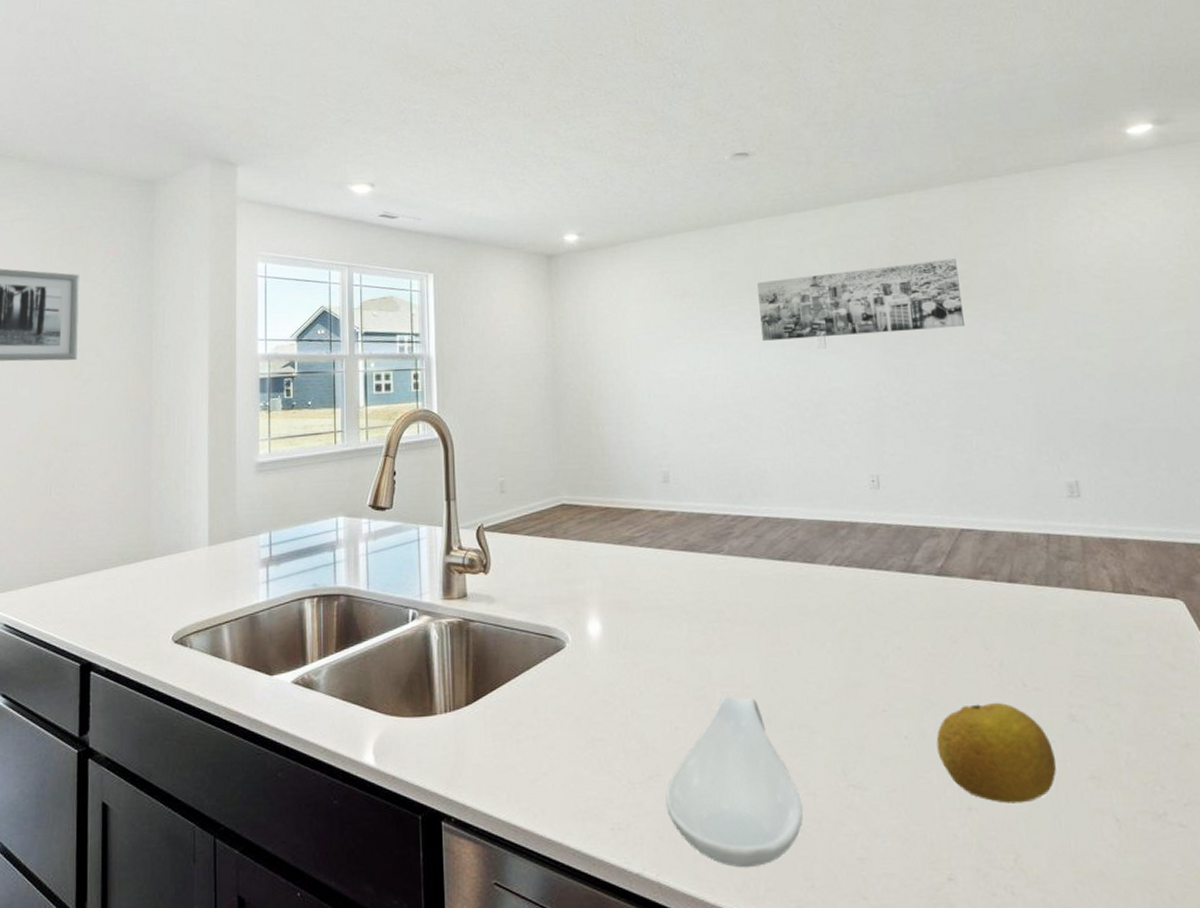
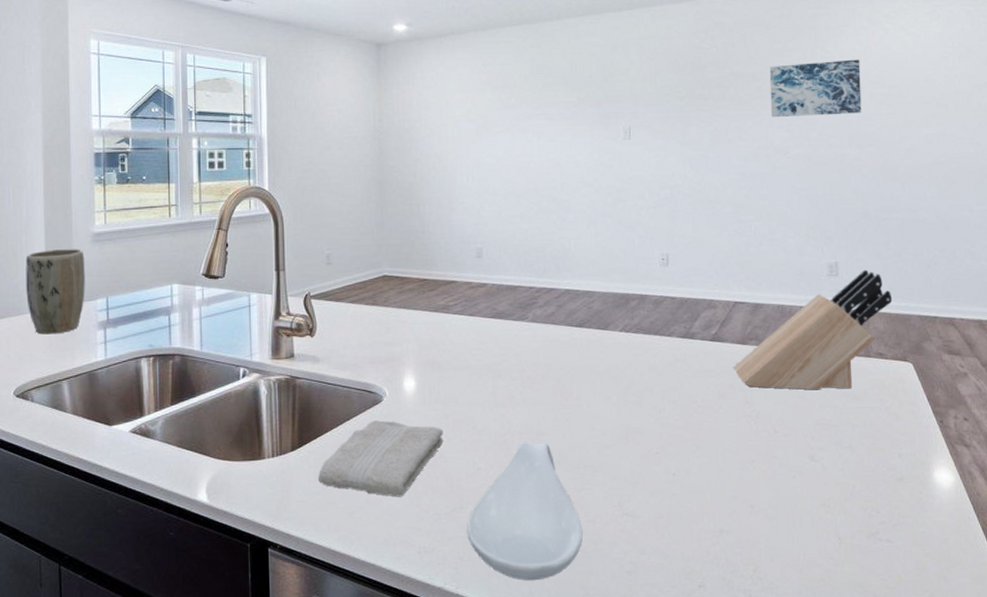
plant pot: none [188,480,248,574] -> present [26,249,85,335]
washcloth: none [496,670,635,762] -> present [318,420,443,497]
wall art: present [757,259,965,342] -> none [572,61,754,132]
fruit: present [936,702,1057,804] -> none [699,445,795,526]
knife block: none [965,489,1150,634] -> present [733,269,893,390]
wall art: none [976,251,1088,319] -> present [769,59,862,118]

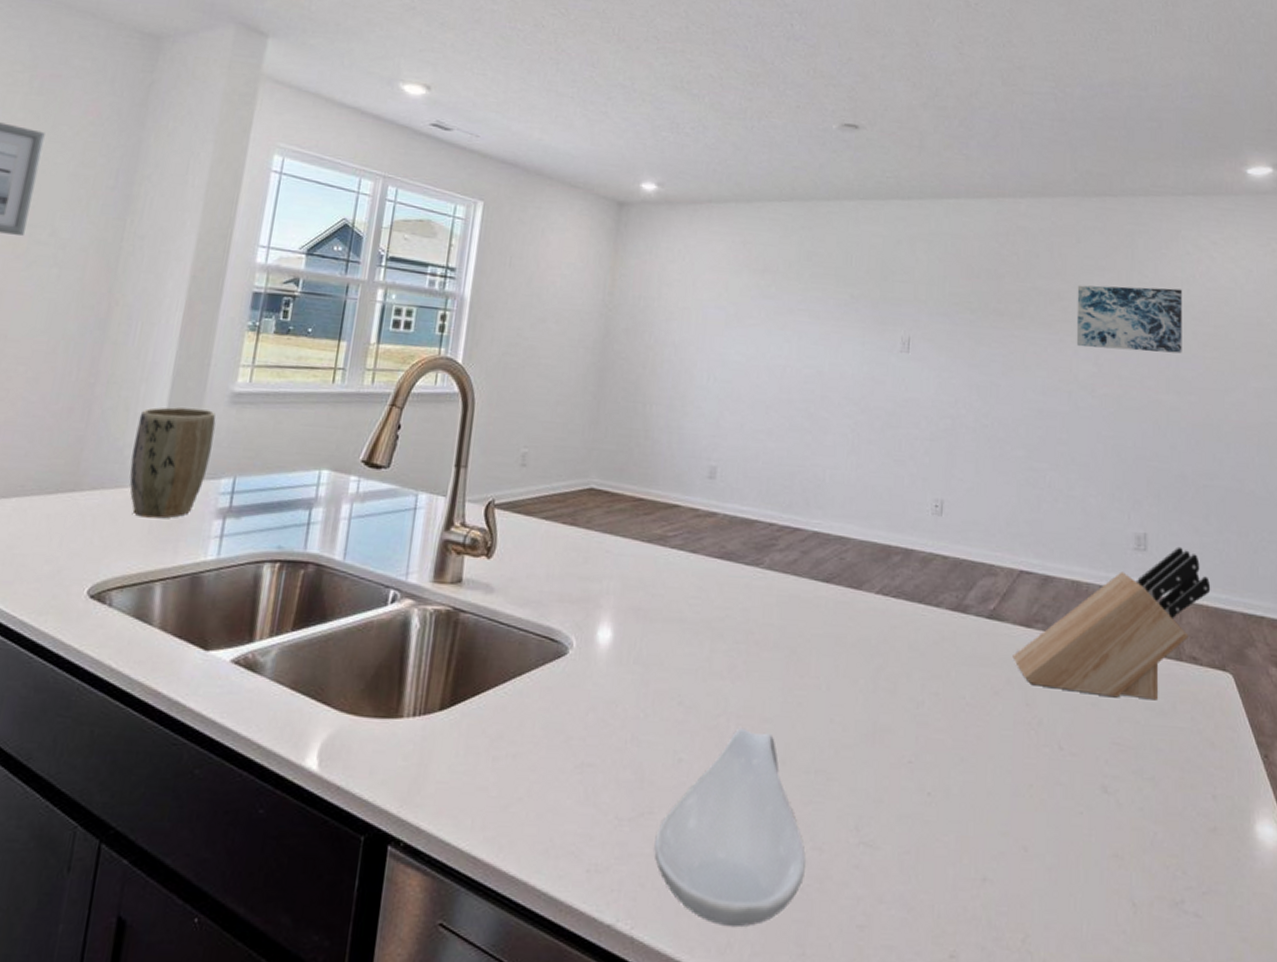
washcloth: present [318,420,443,497] -> none [469,679,640,790]

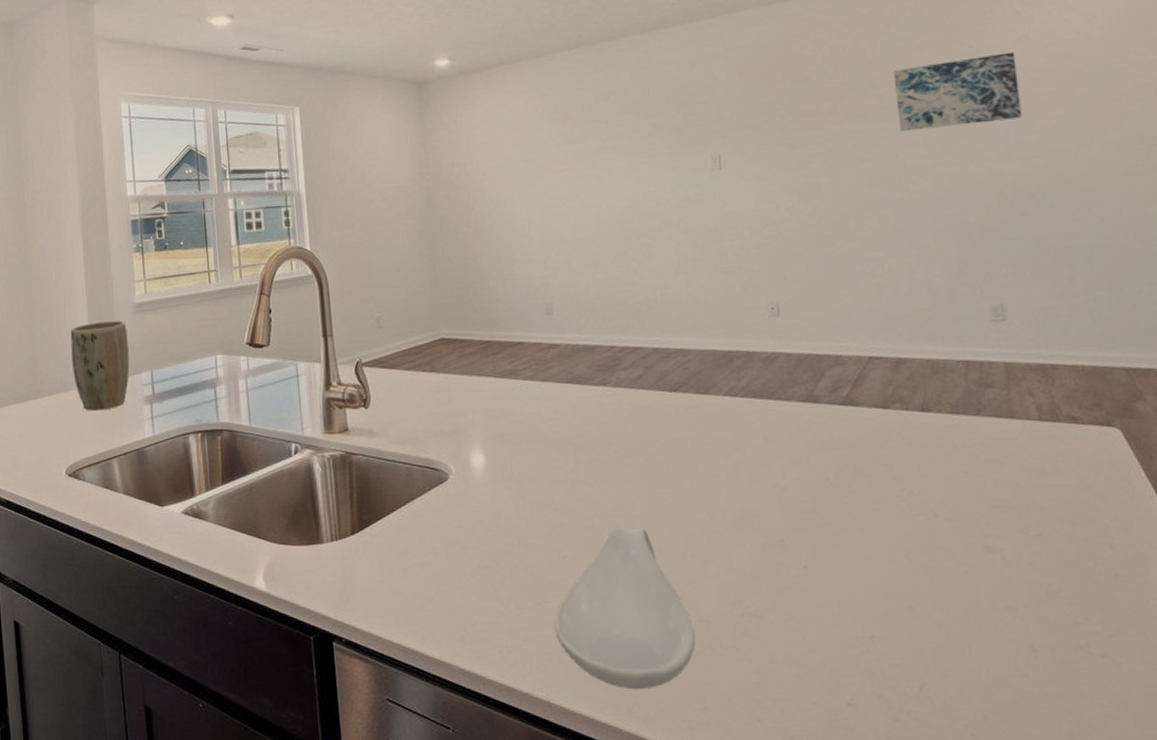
knife block: present [1012,546,1211,701] -> none [872,312,1085,464]

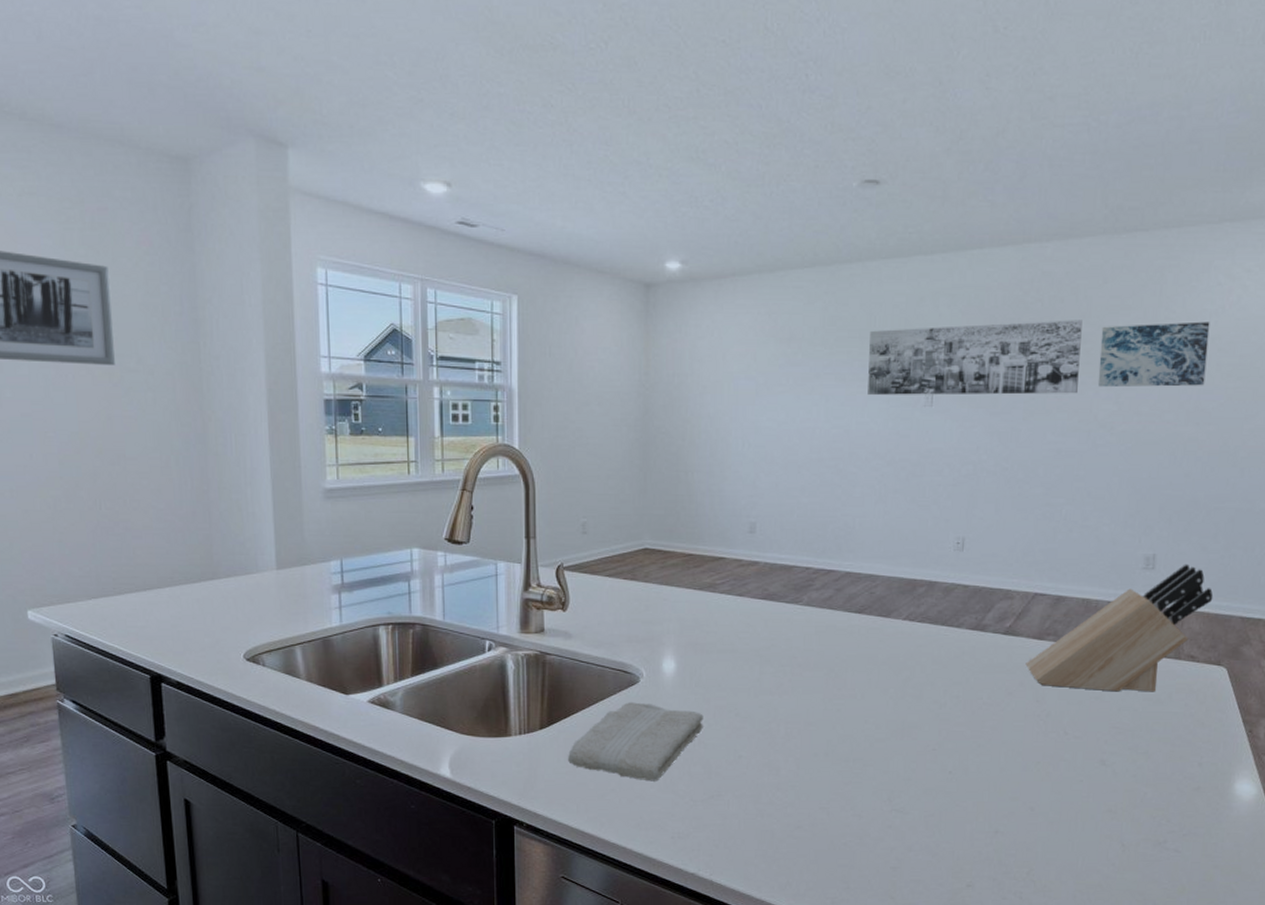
plant pot: present [70,321,130,411] -> none [252,505,318,596]
washcloth: none [382,501,521,588] -> present [568,702,703,782]
spoon rest: present [554,525,696,690] -> none [724,730,848,872]
wall art: none [645,66,878,165] -> present [868,320,1083,396]
knife block: none [872,312,1085,464] -> present [1025,564,1214,692]

